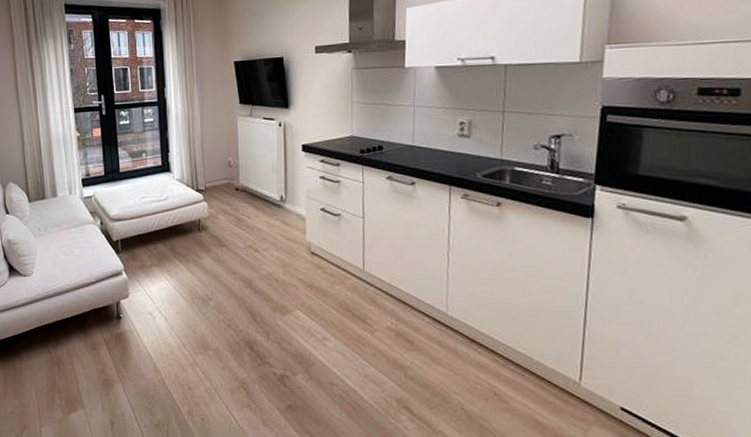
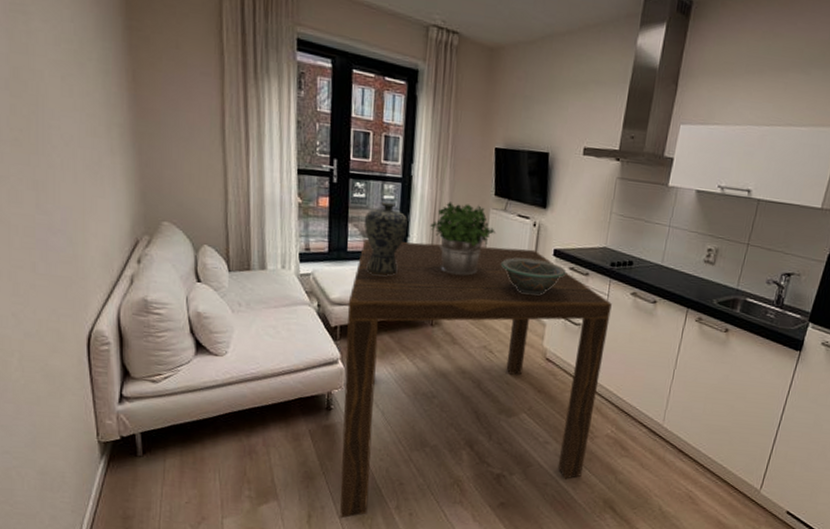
dining table: none [125,148,369,425] -> present [340,239,612,519]
vase: none [130,124,168,191] -> present [364,201,409,276]
potted plant: none [186,115,245,182] -> present [430,202,495,276]
decorative bowl: none [255,157,318,191] -> present [501,258,567,295]

